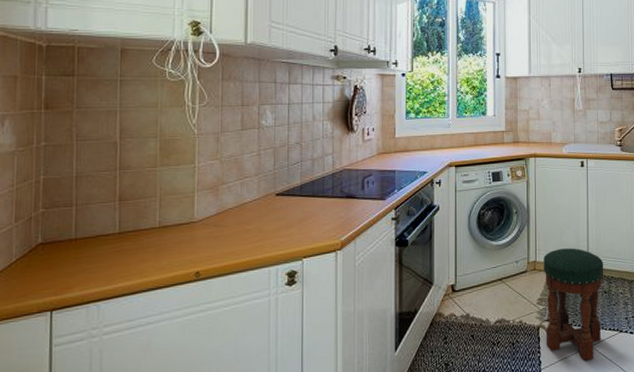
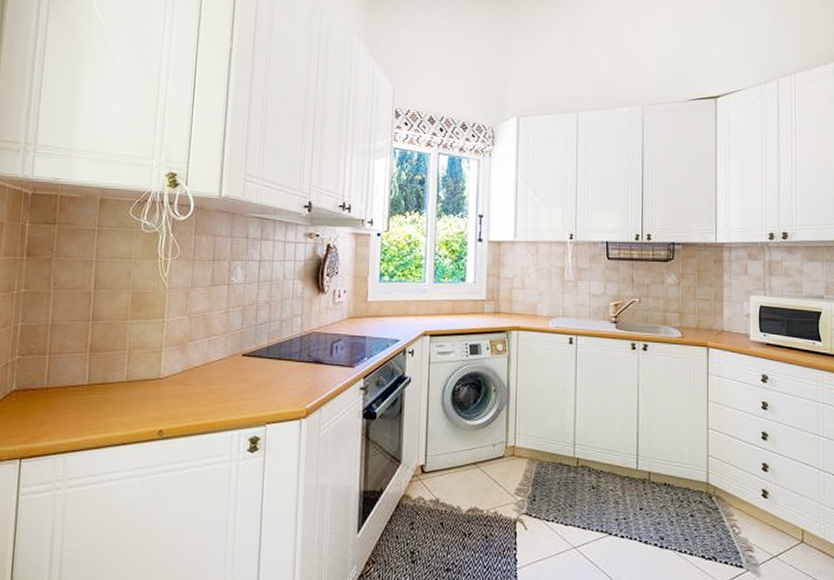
stool: present [544,248,604,361] -> none [523,434,592,564]

